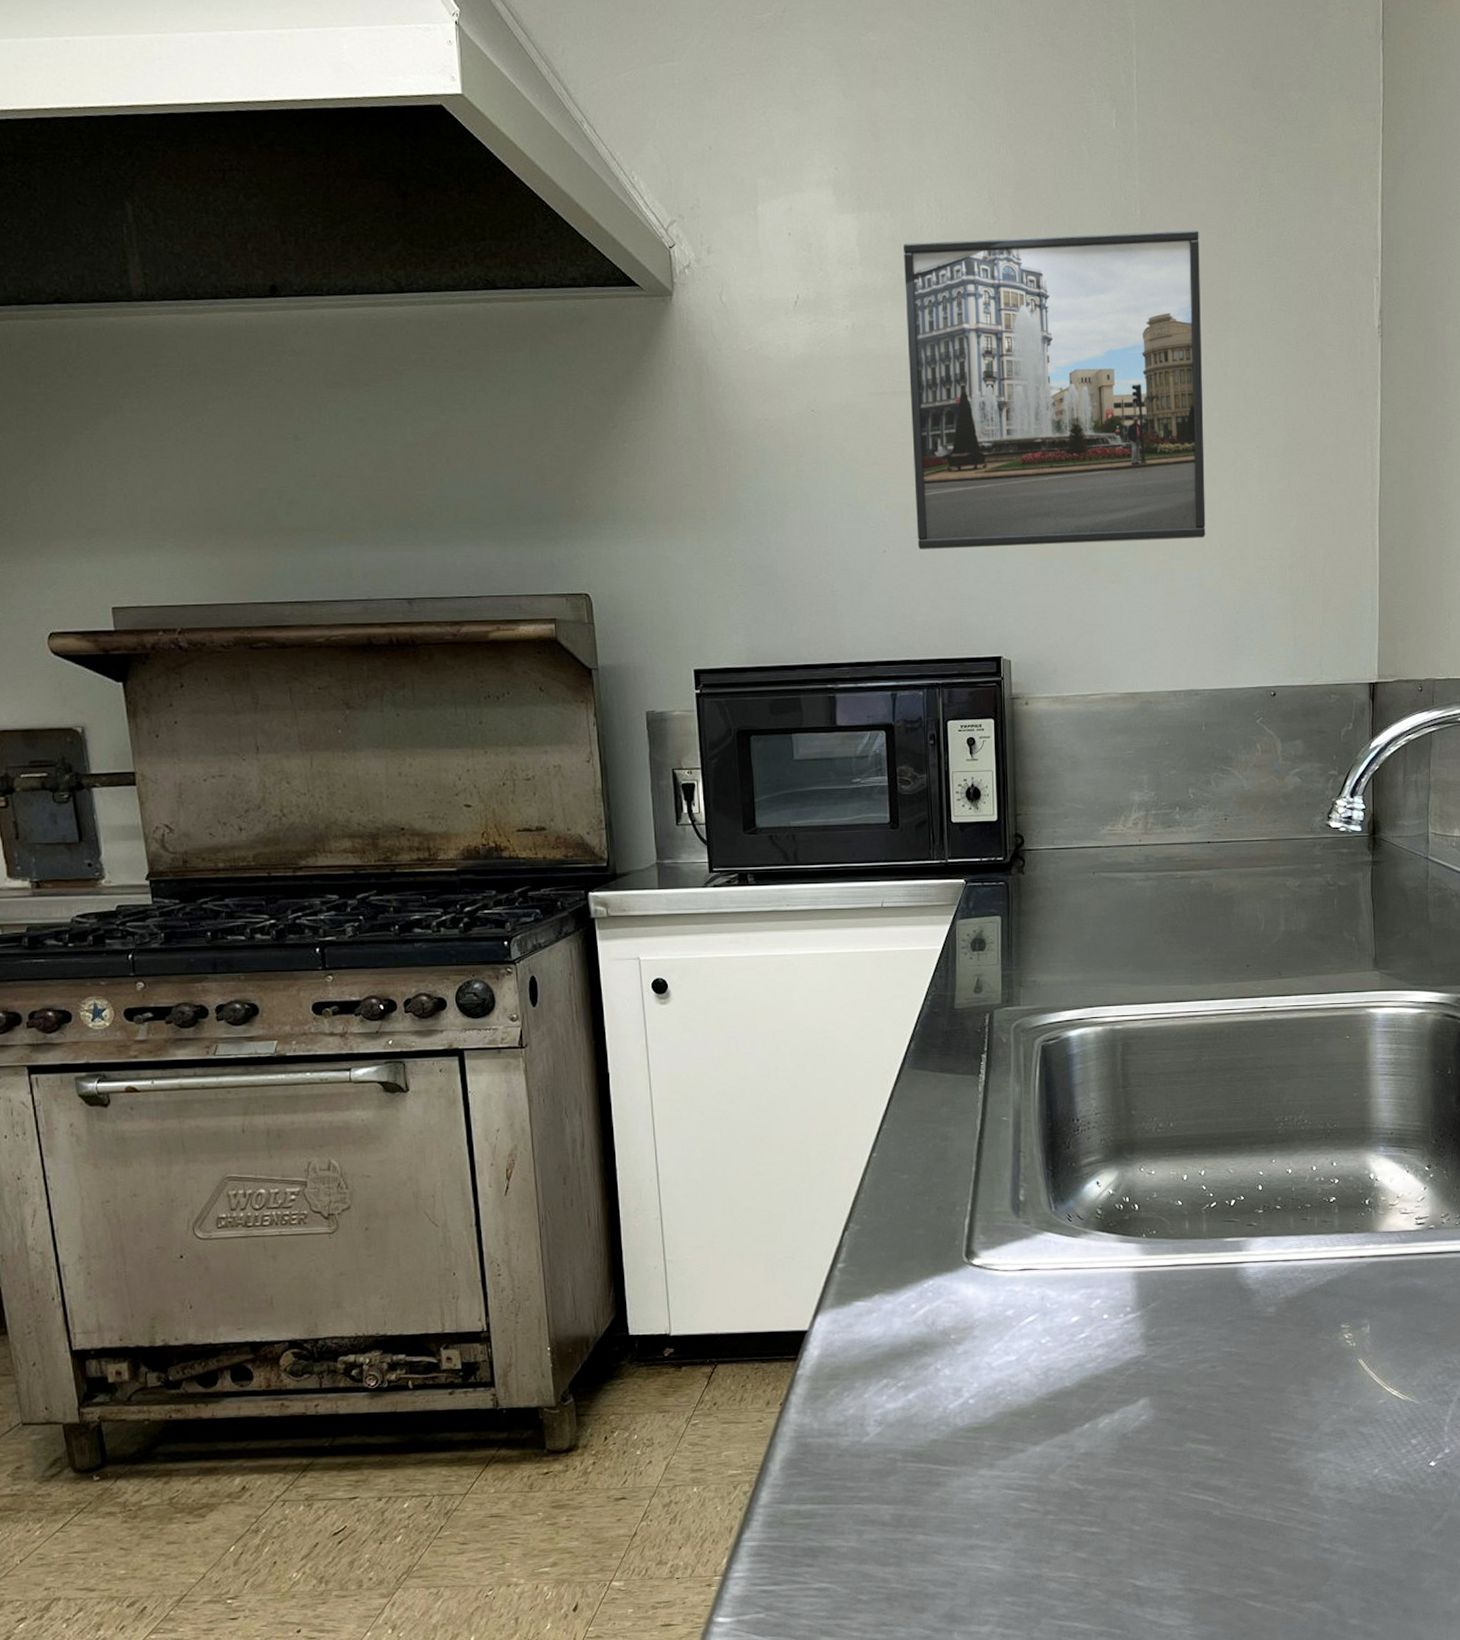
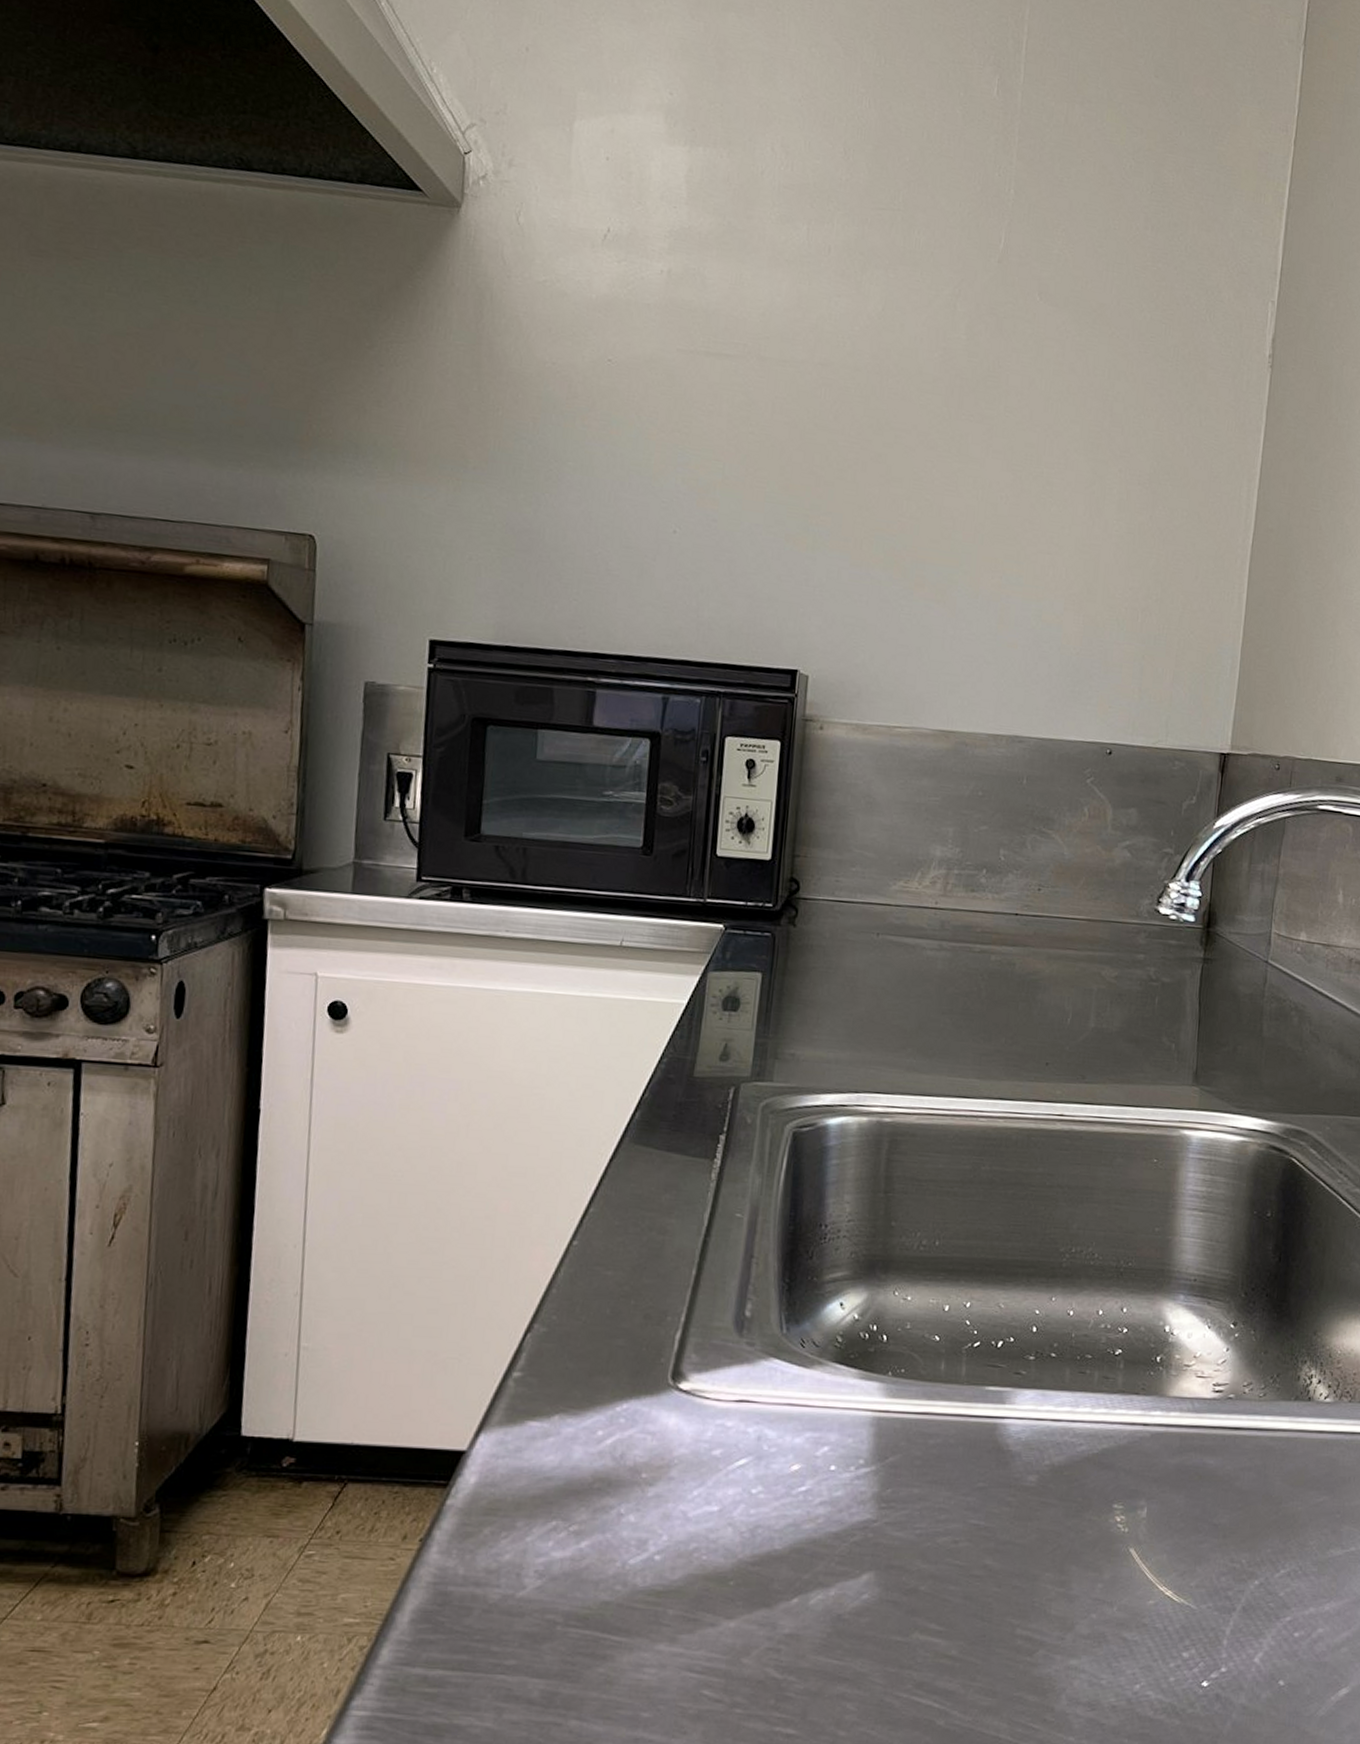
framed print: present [904,230,1206,550] -> none [715,188,1079,565]

